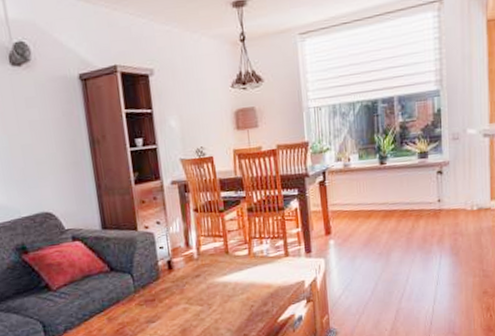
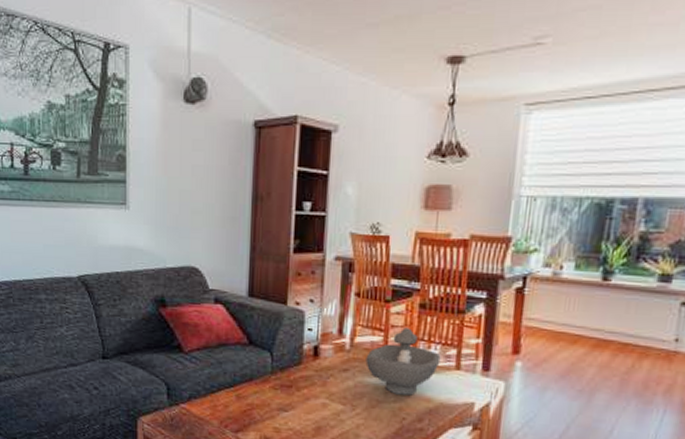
decorative bowl: none [212,230,272,287] -> present [365,327,441,396]

